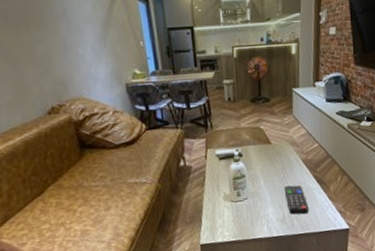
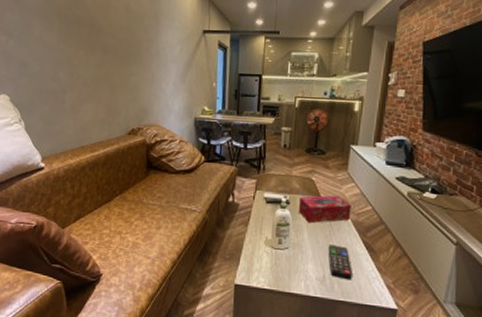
tissue box: none [250,139,301,171] -> present [298,195,352,224]

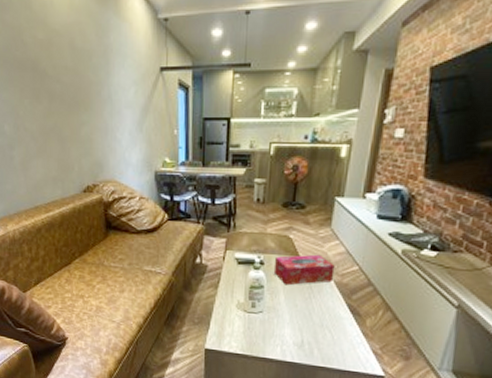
remote control: present [328,245,352,280] -> none [307,308,334,346]

